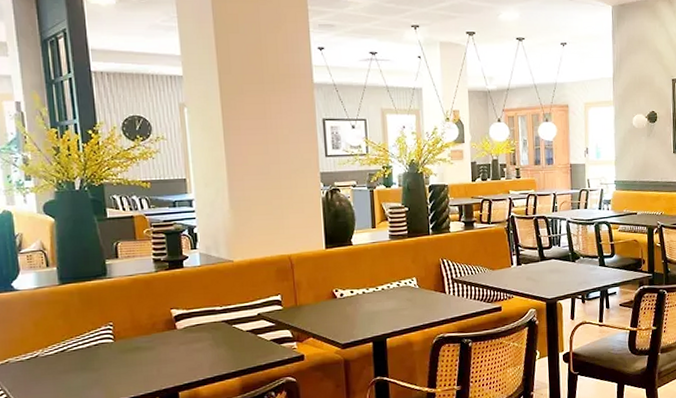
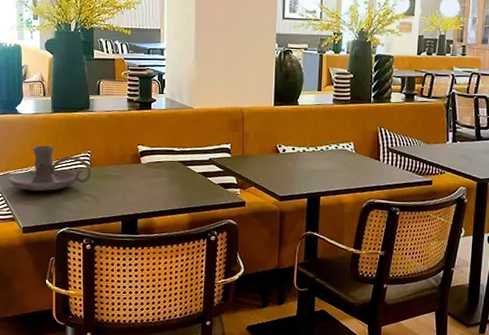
candle holder: none [9,322,117,379] -> present [9,145,92,192]

